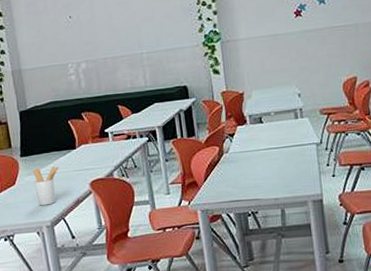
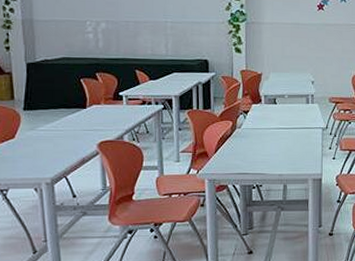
utensil holder: present [33,166,59,206] -> none [36,123,66,162]

